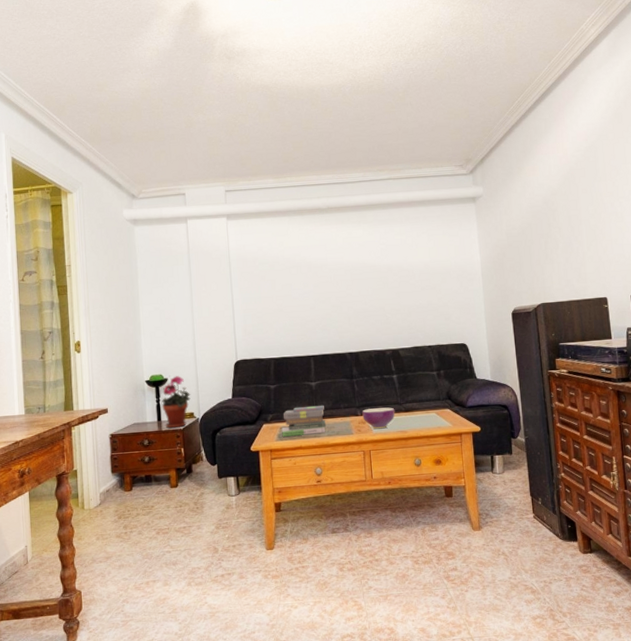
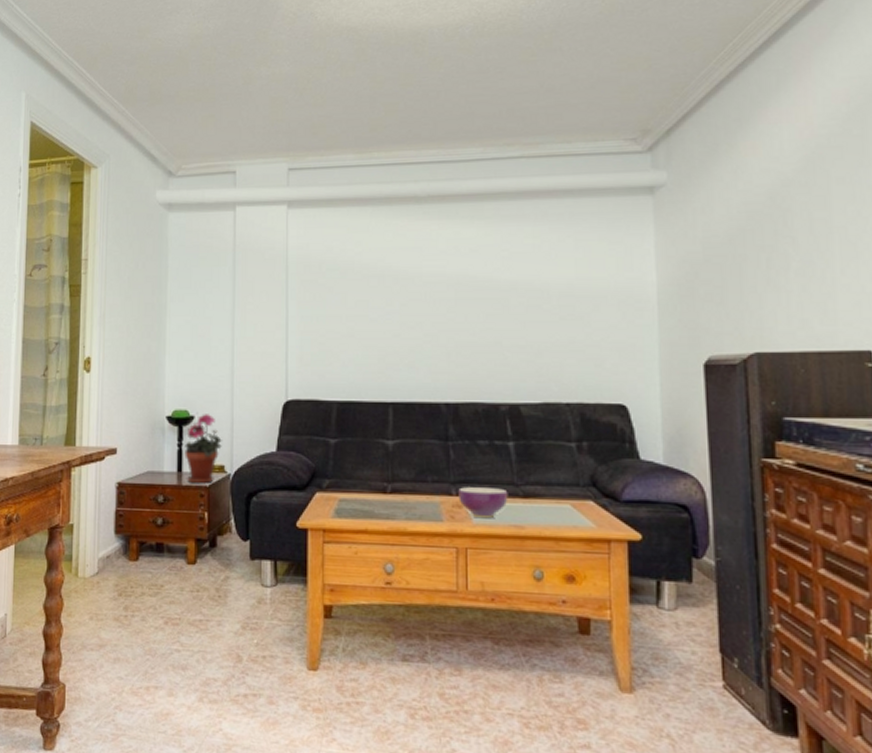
books: present [281,405,327,437] -> none [341,473,405,515]

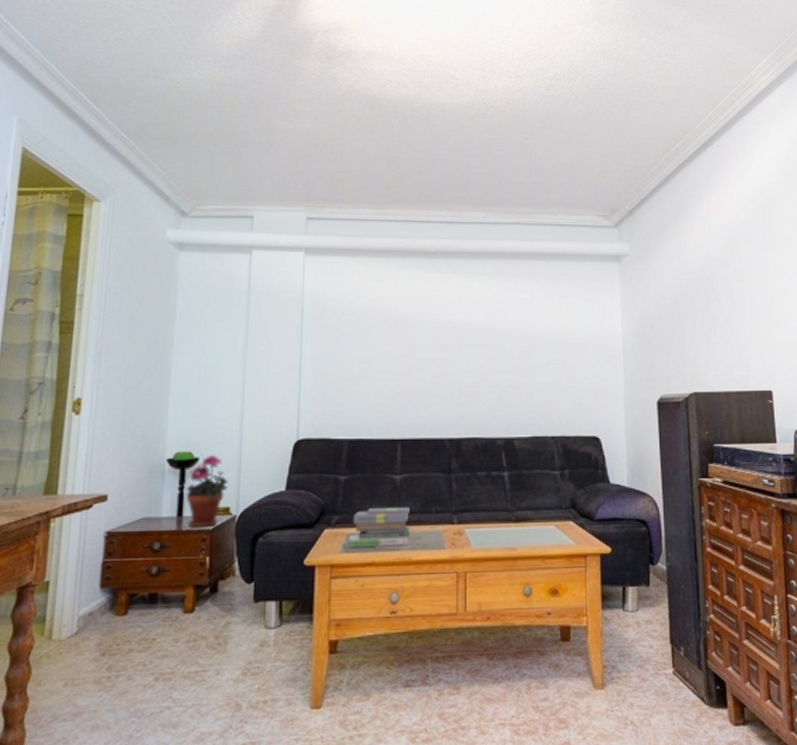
books: none [341,473,405,515] -> present [349,506,411,547]
bowl: present [458,487,508,519] -> none [459,515,503,544]

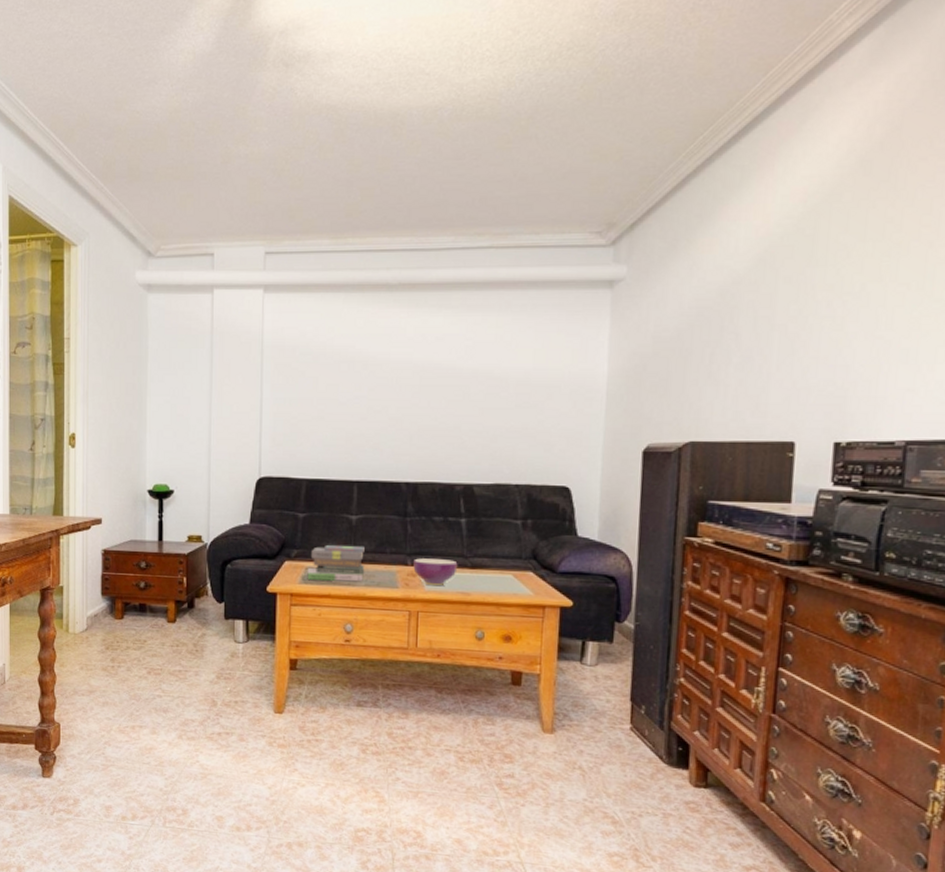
potted plant: present [186,455,228,528] -> none [165,488,199,552]
bowl: none [459,515,503,544] -> present [413,558,458,587]

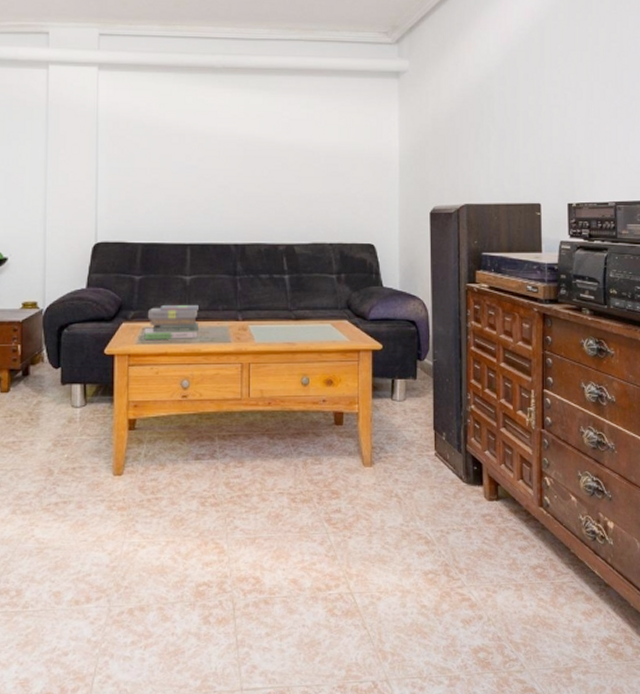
bowl: present [413,558,458,587] -> none [244,313,283,339]

